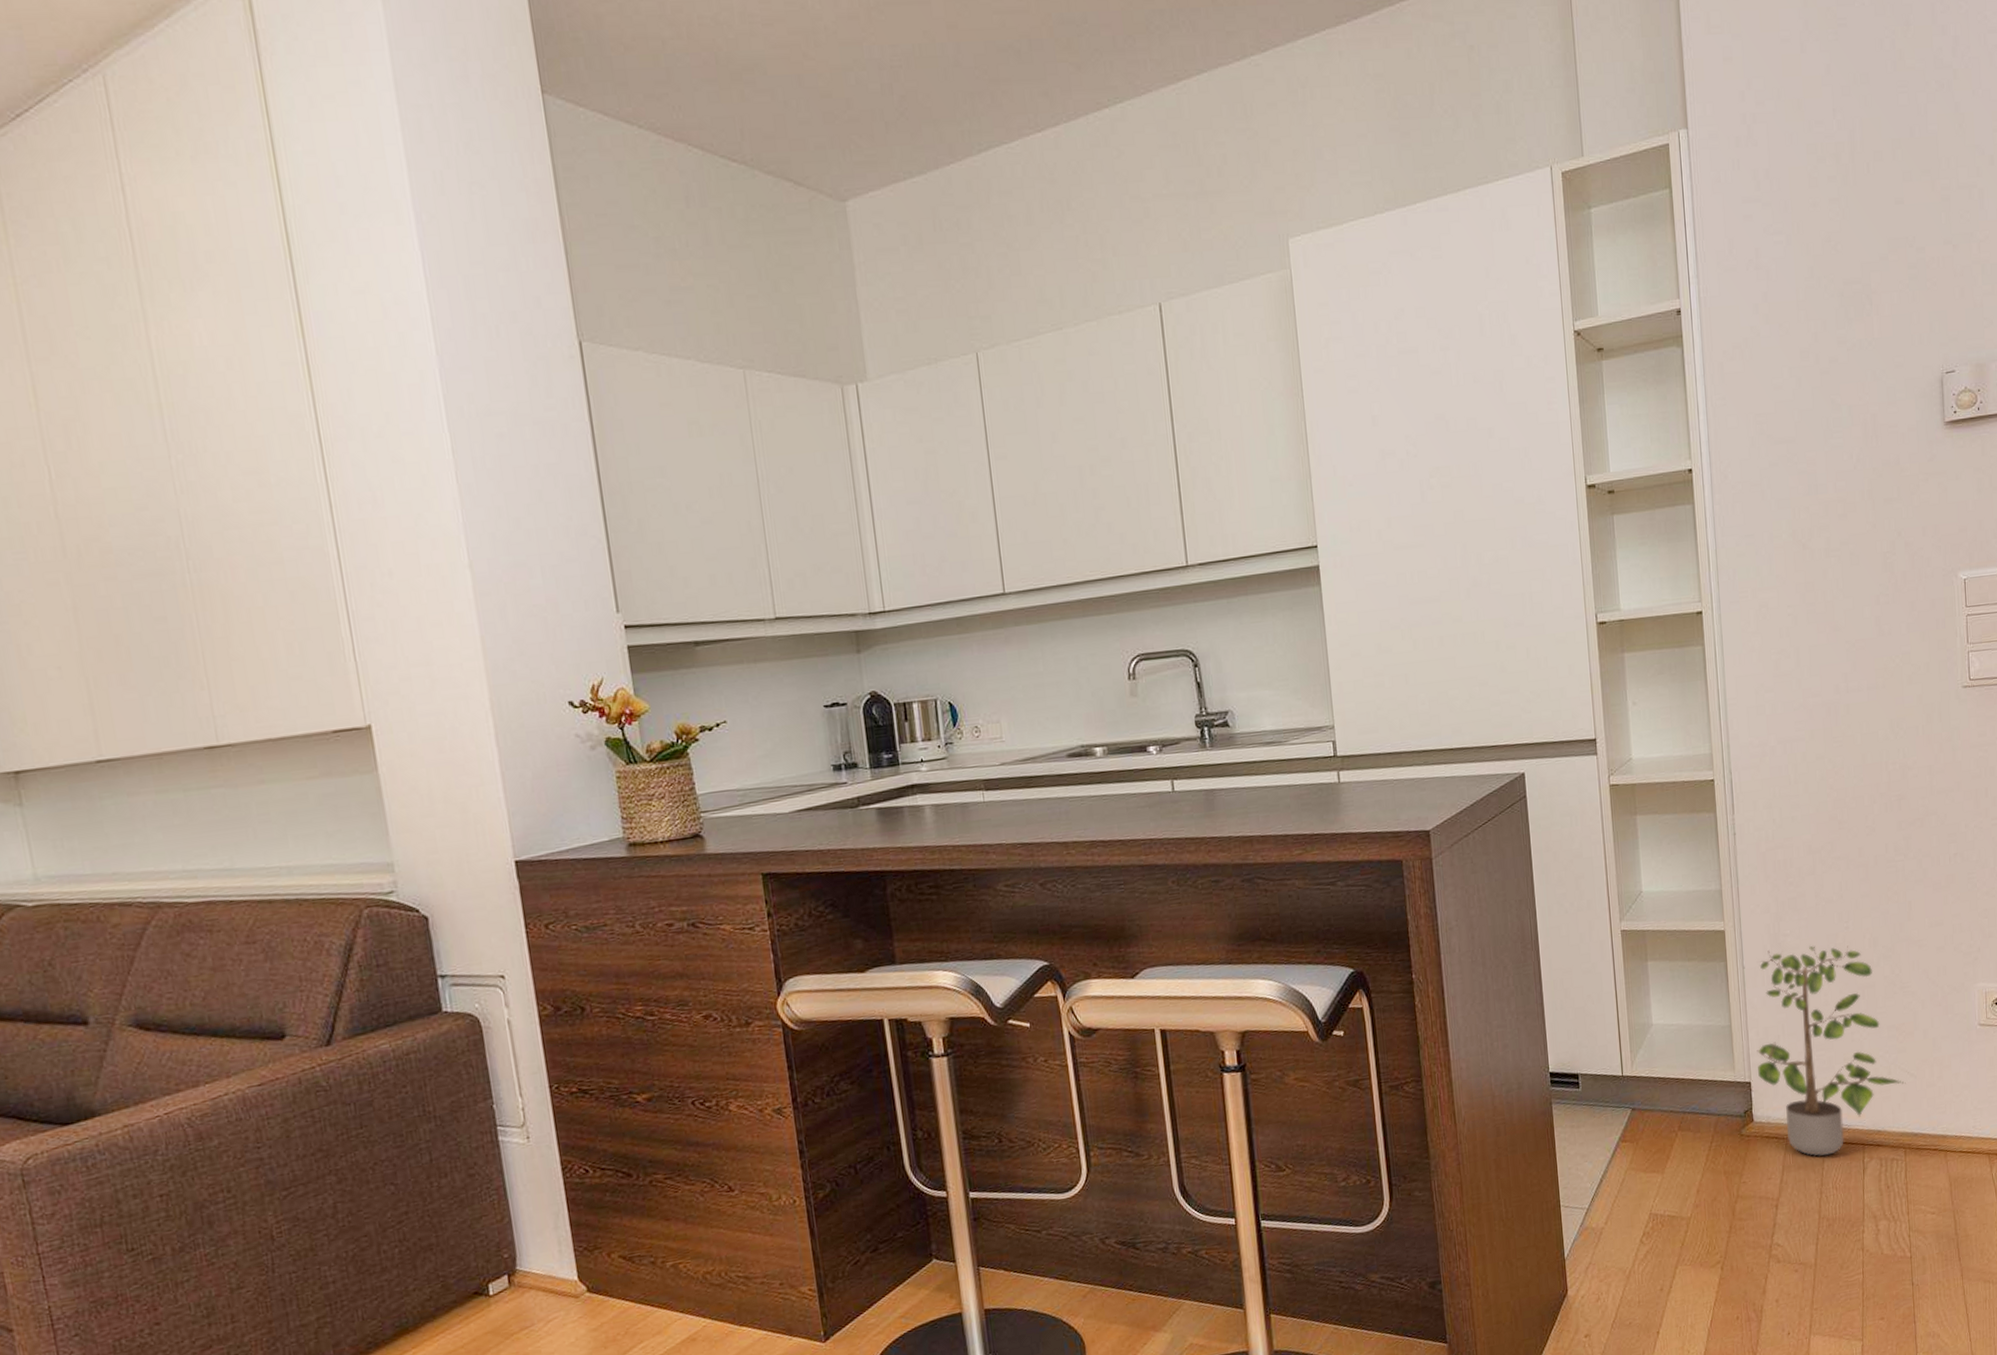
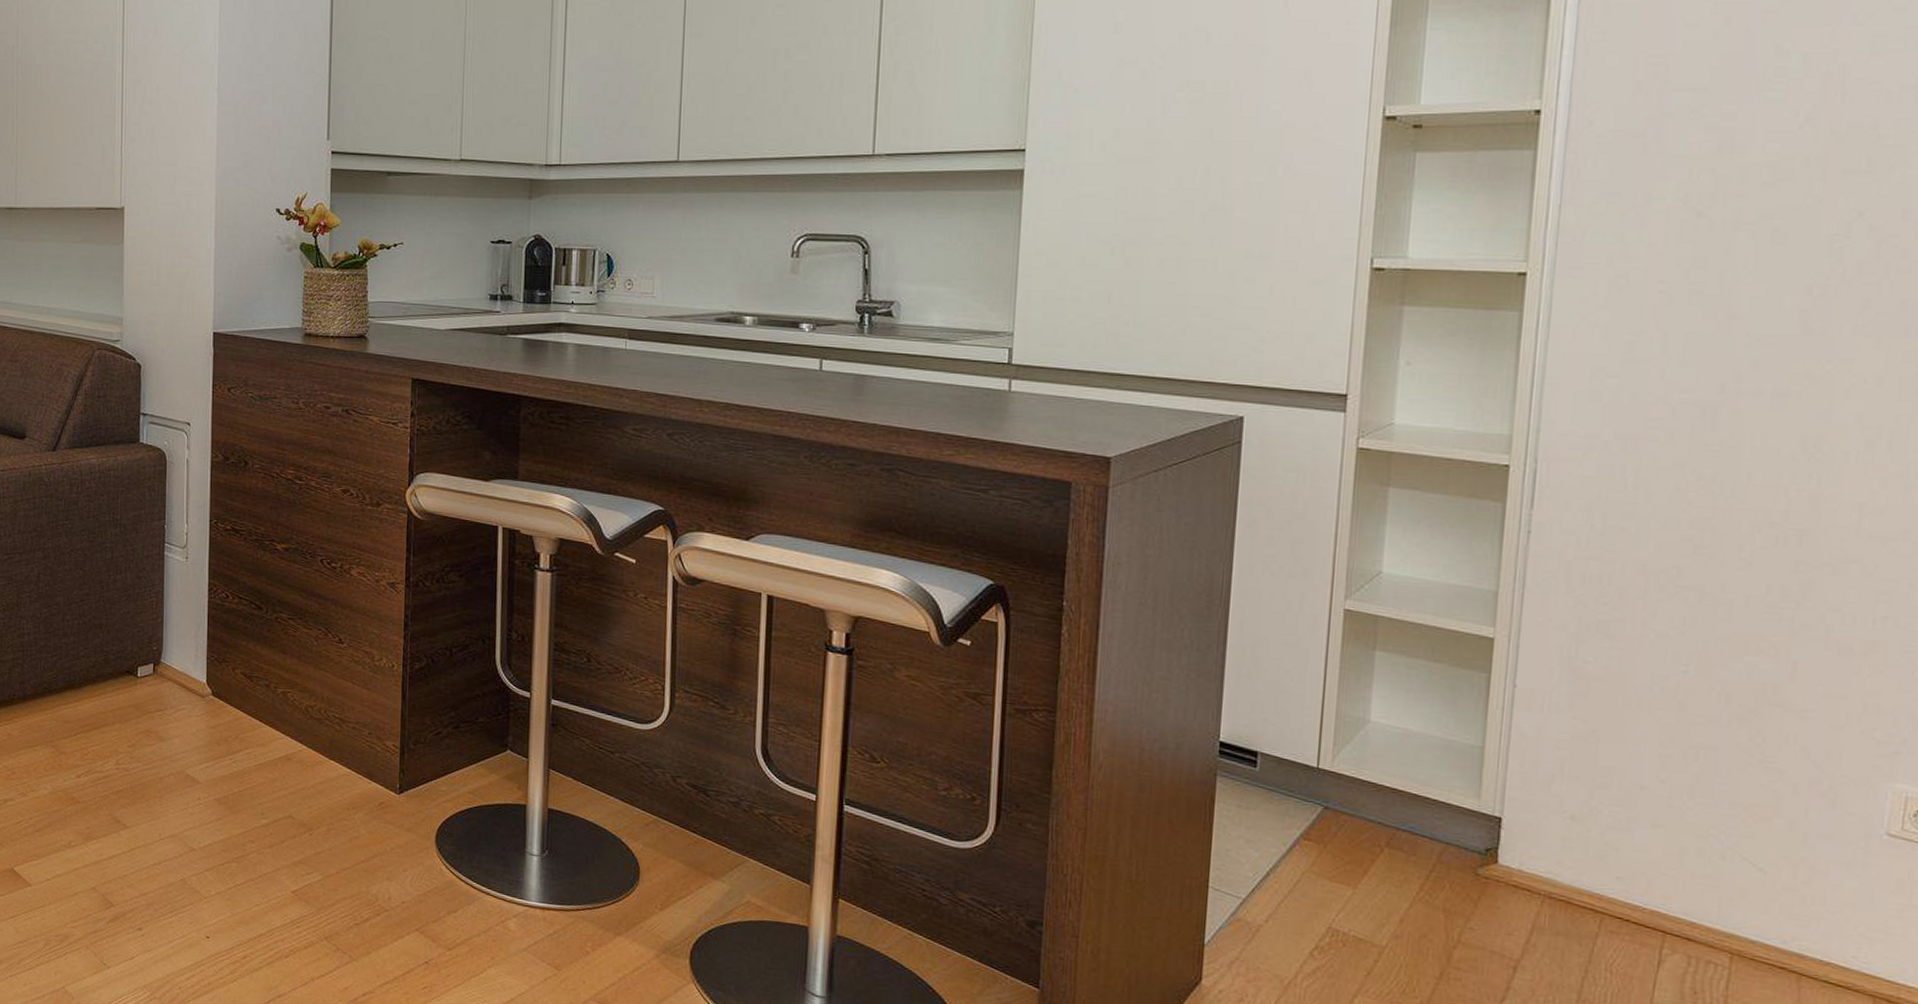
potted plant: present [1757,945,1906,1157] -> none [1514,673,1748,931]

